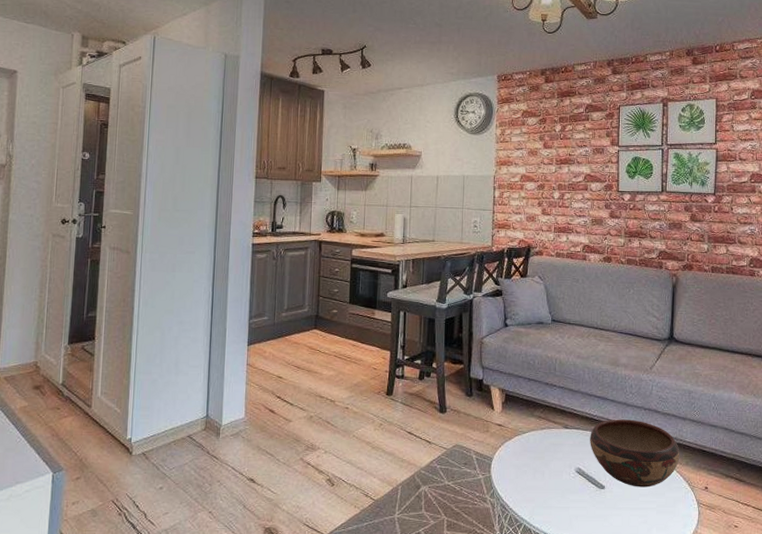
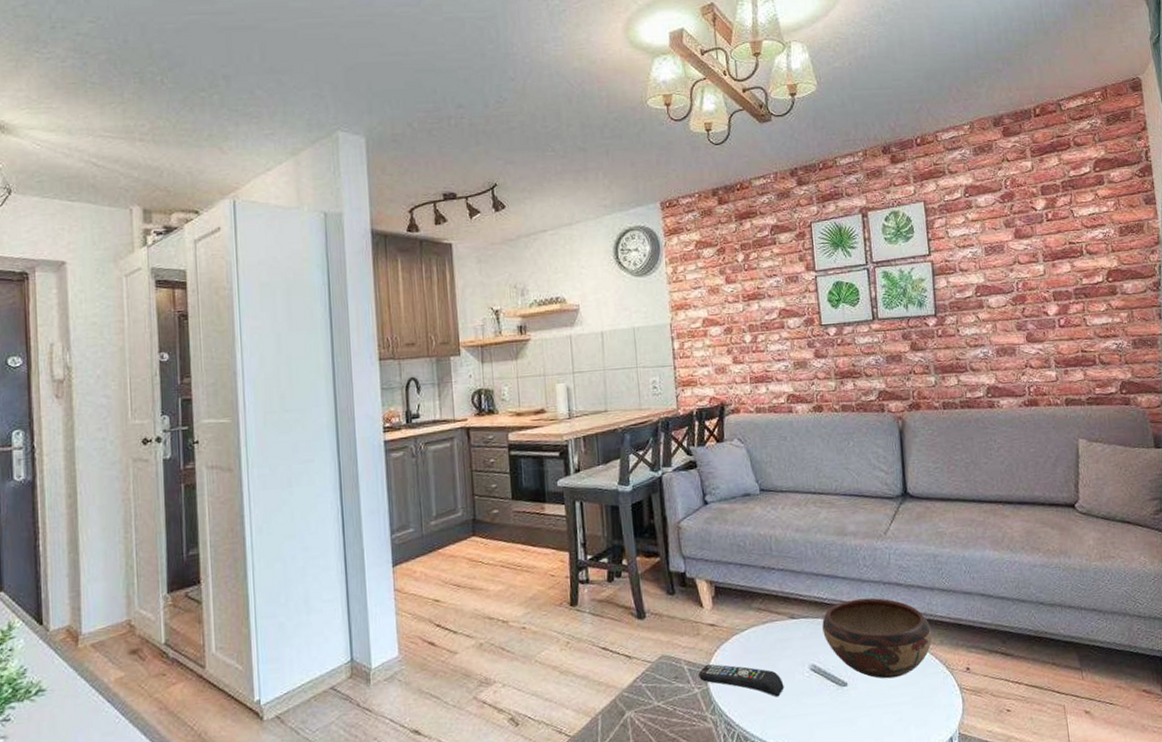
remote control: none [483,456,553,491] -> present [697,663,784,697]

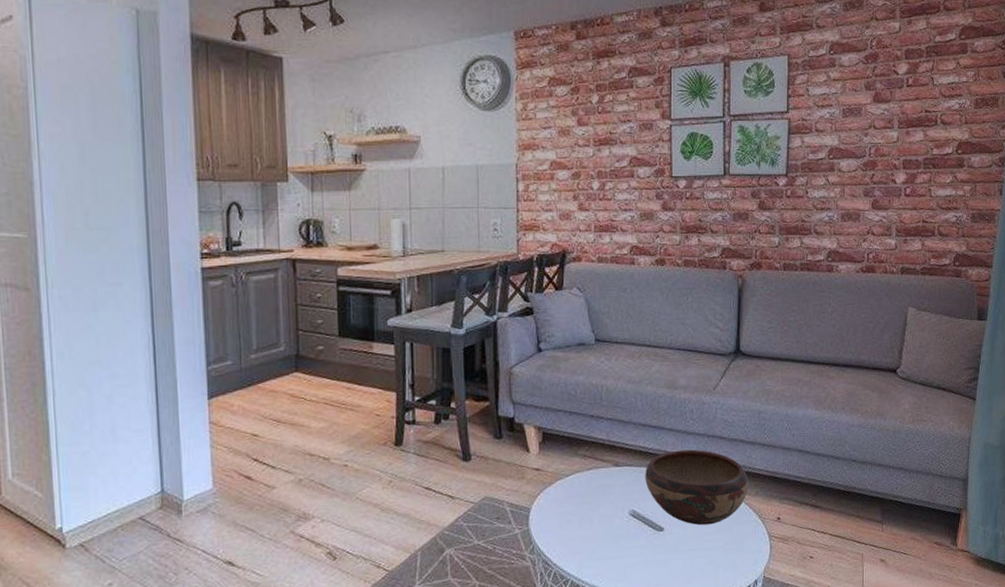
remote control: present [697,663,784,697] -> none [519,506,603,540]

